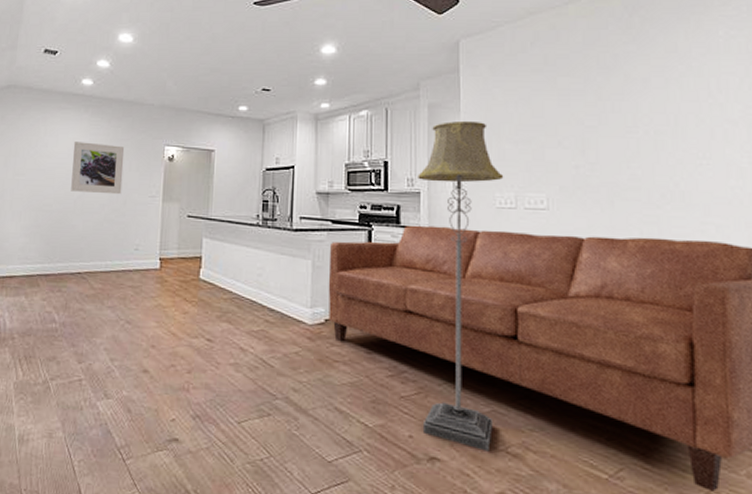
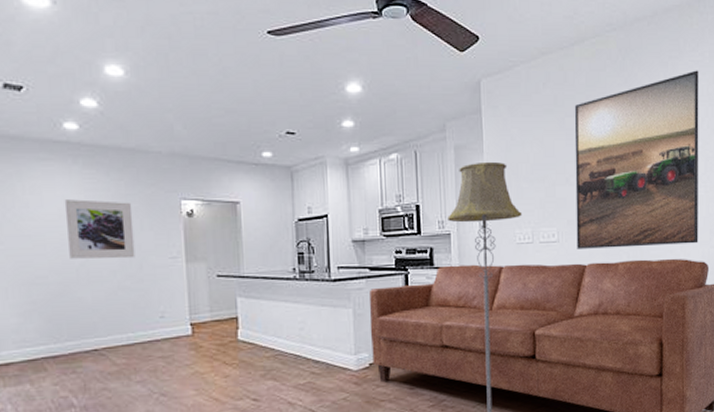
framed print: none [568,26,743,225] -> present [574,70,699,249]

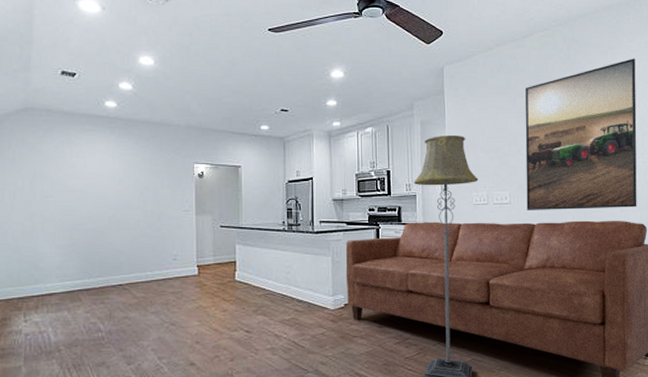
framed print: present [64,199,135,259] -> none [102,162,156,211]

